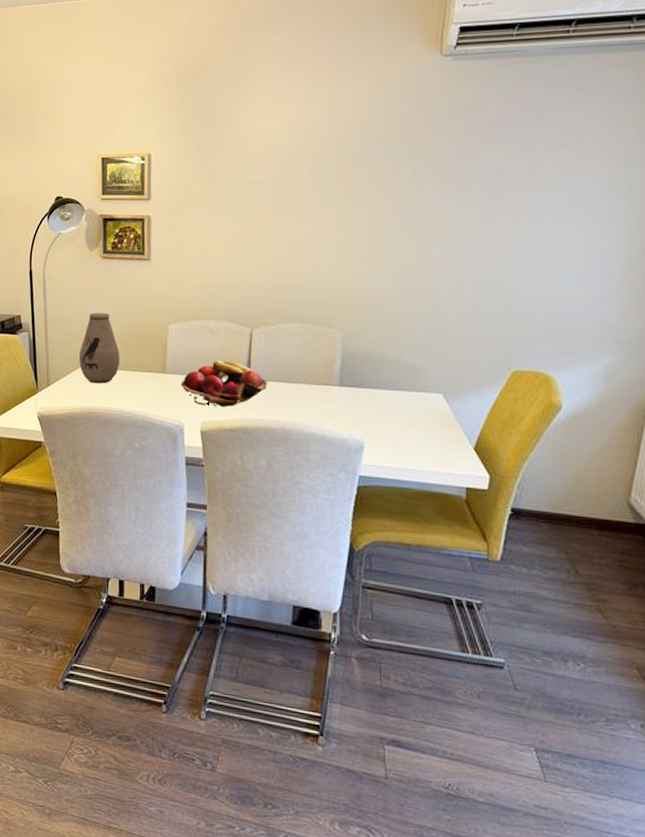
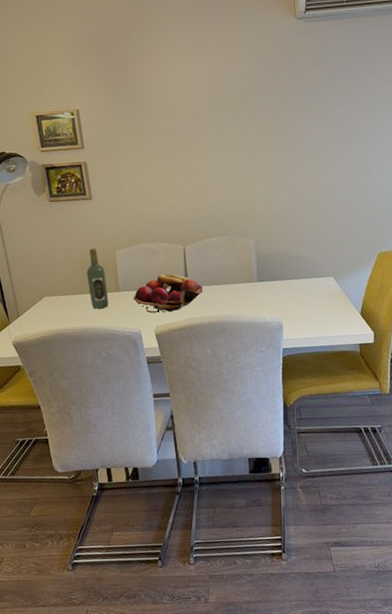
vase: present [79,312,120,384] -> none [42,247,79,309]
wine bottle: none [130,318,153,391] -> present [86,248,109,309]

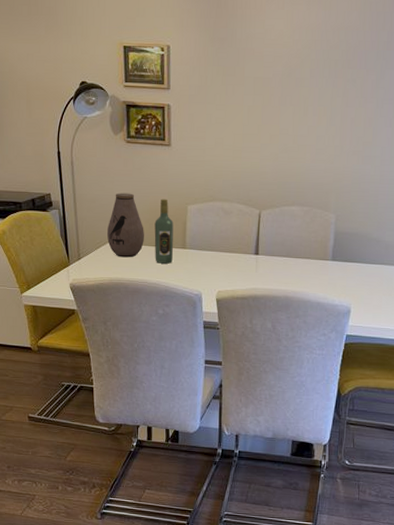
vase: none [42,247,79,309] -> present [107,193,144,258]
fruit basket: present [133,274,203,313] -> none [198,237,273,278]

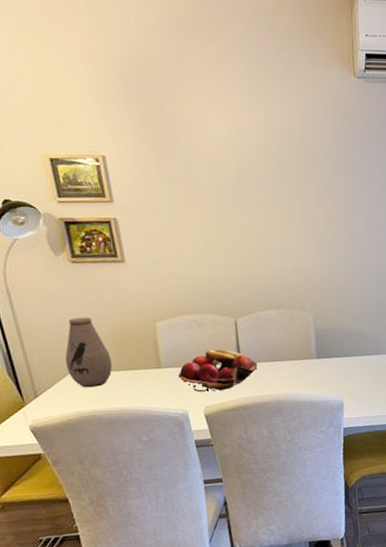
wine bottle: present [154,198,174,264] -> none [120,318,149,388]
fruit basket: none [198,237,273,278] -> present [177,349,258,392]

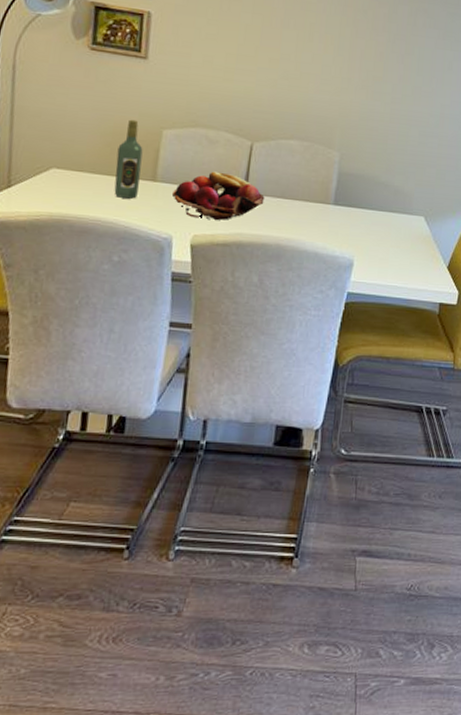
vase: present [65,317,112,388] -> none [51,108,104,189]
wine bottle: none [120,318,149,388] -> present [114,119,143,199]

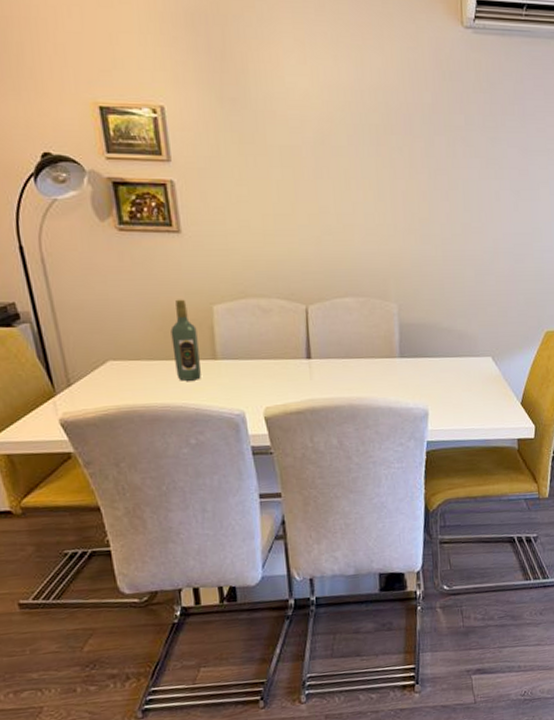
fruit basket: present [171,171,265,220] -> none [235,340,330,390]

